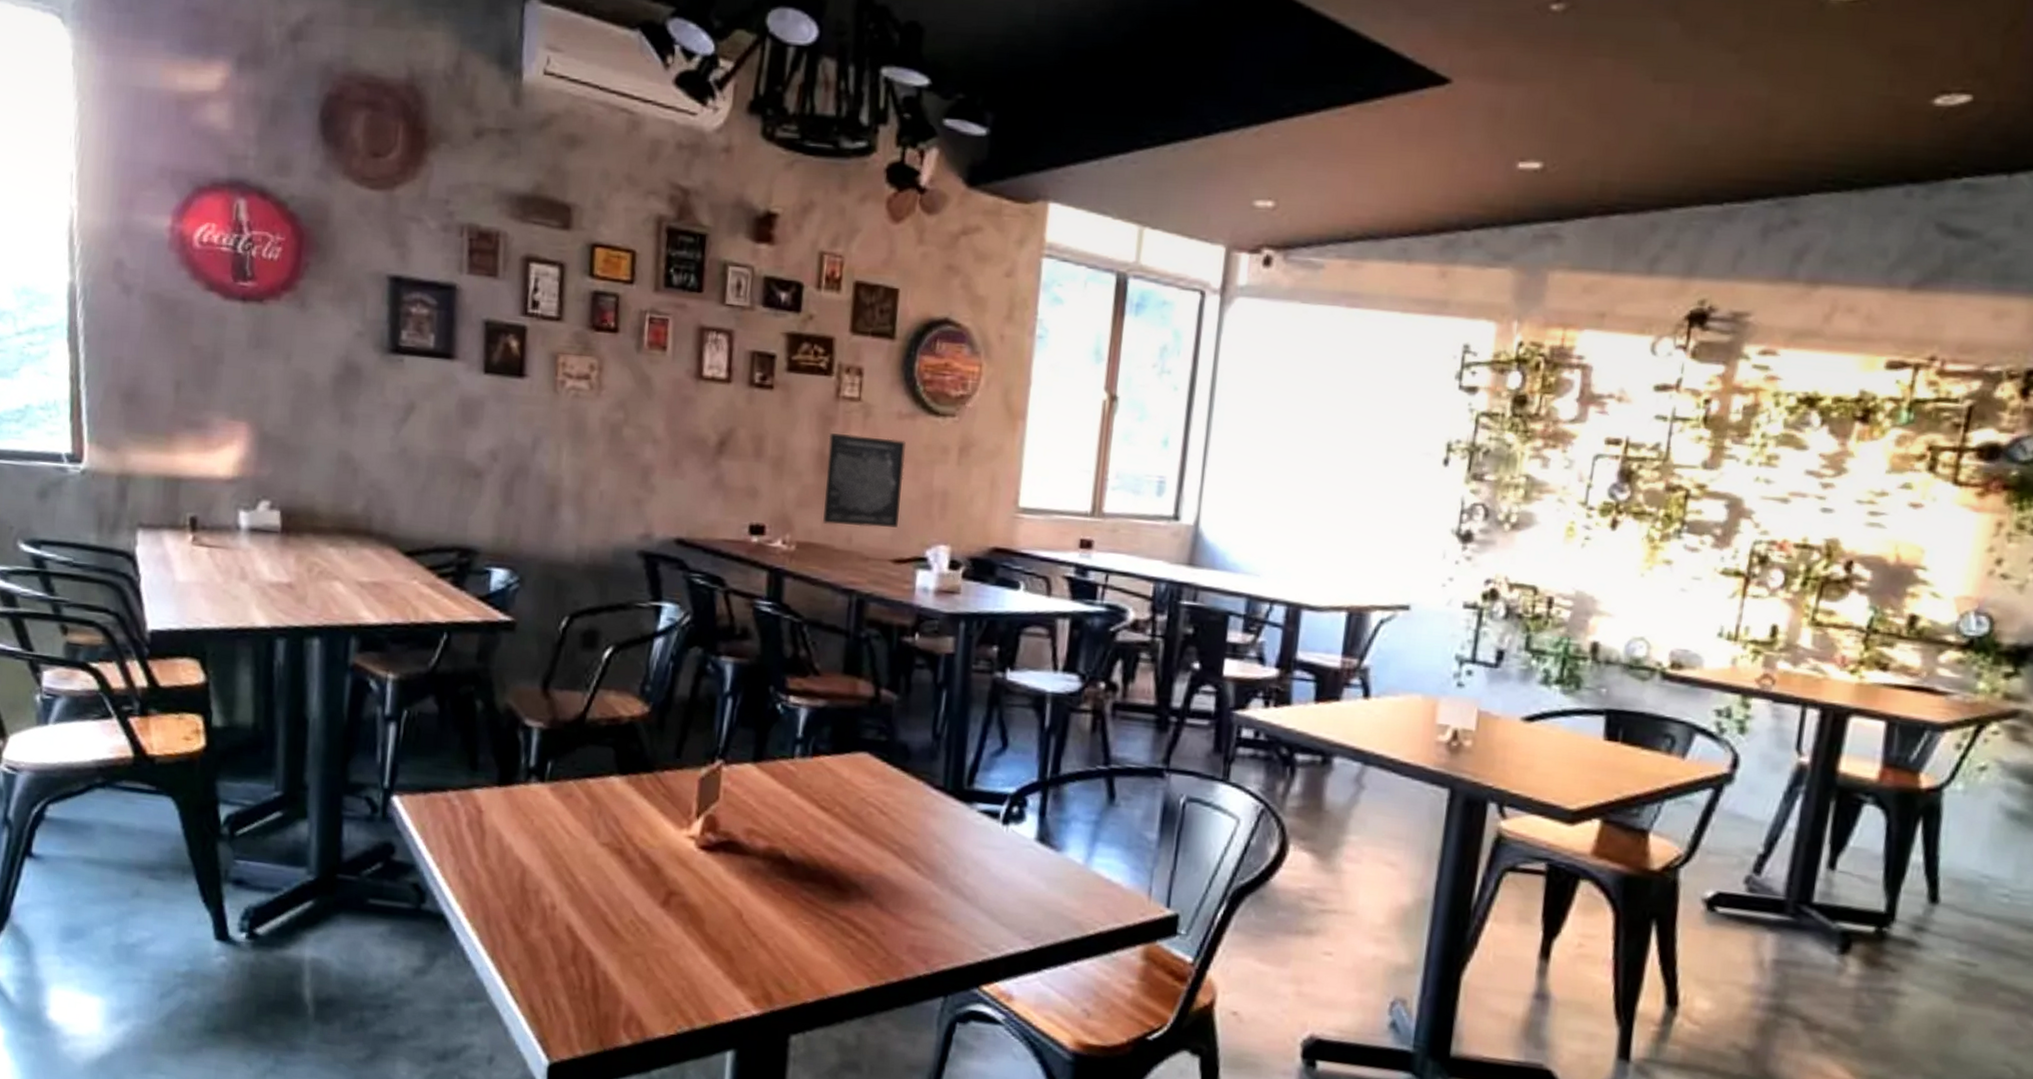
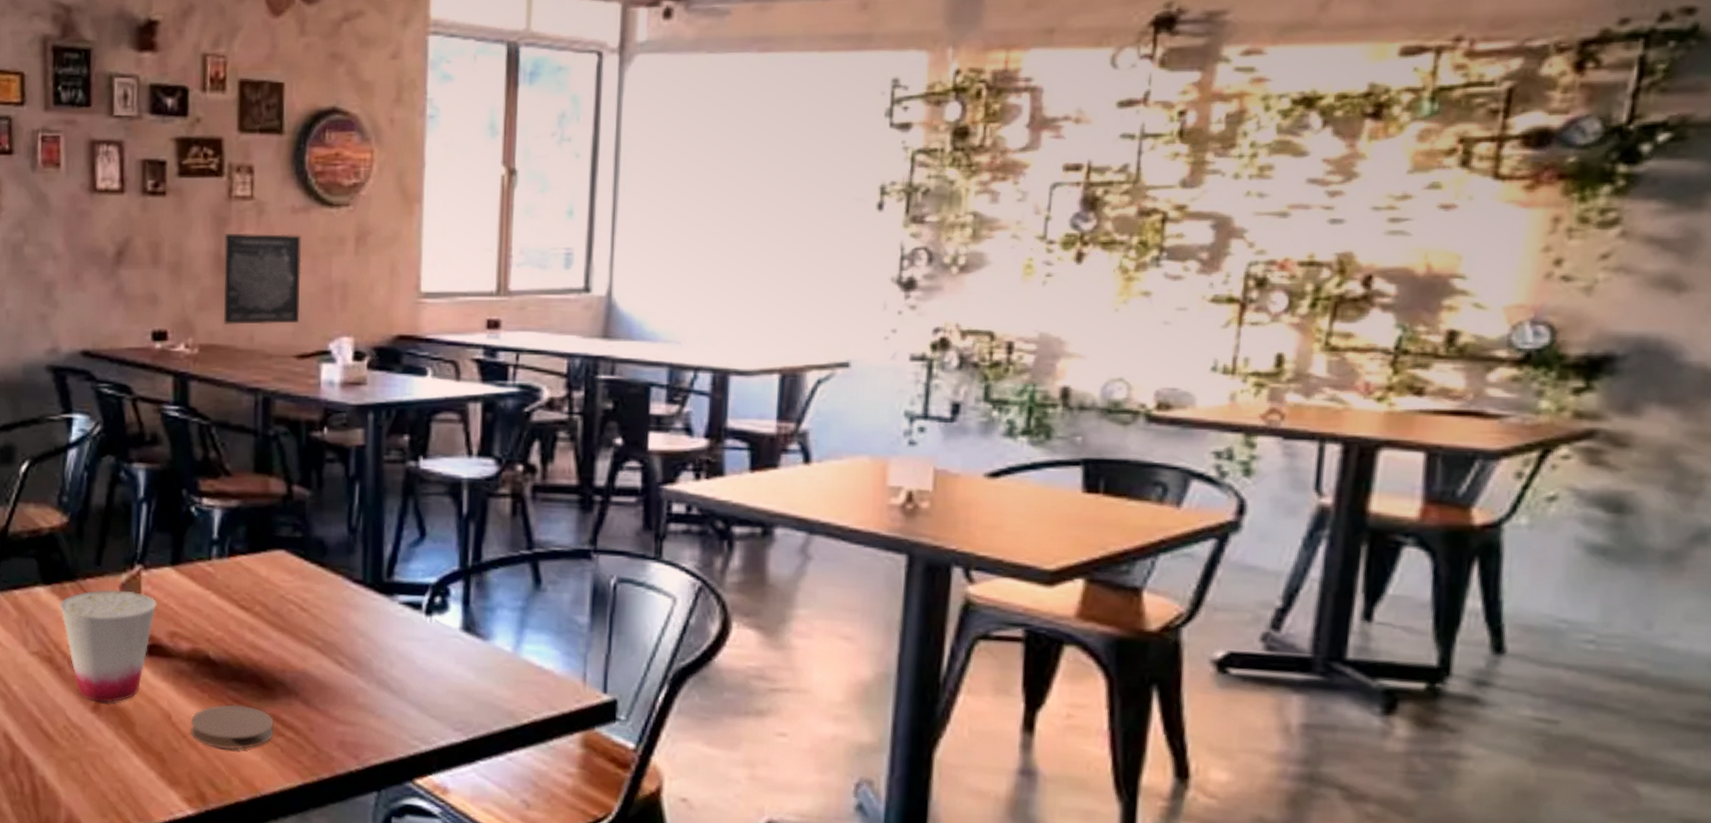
cup: none [635,782,735,899] -> present [60,589,156,703]
coaster: none [761,905,846,951] -> present [190,704,274,750]

